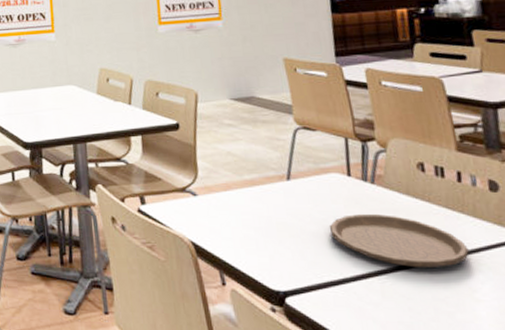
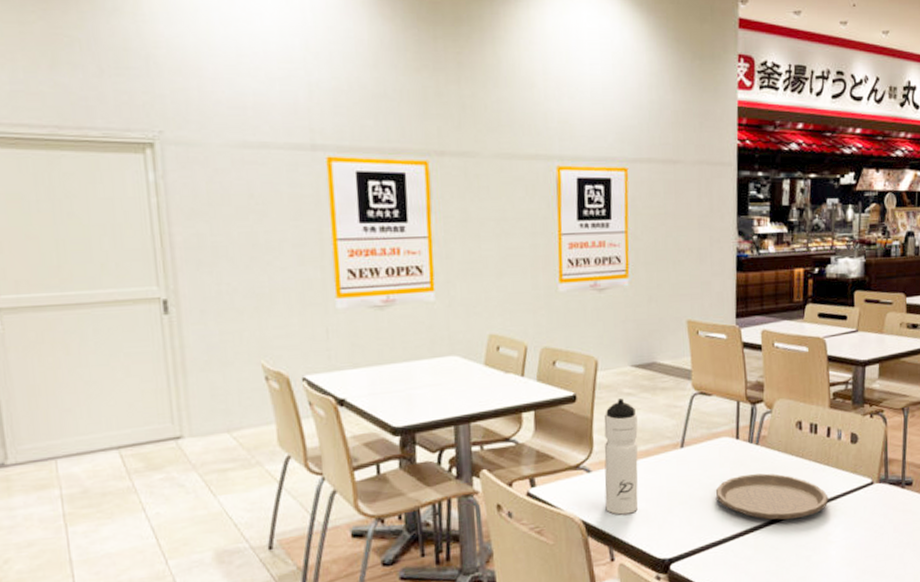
water bottle: none [206,129,247,240] -> present [604,398,639,515]

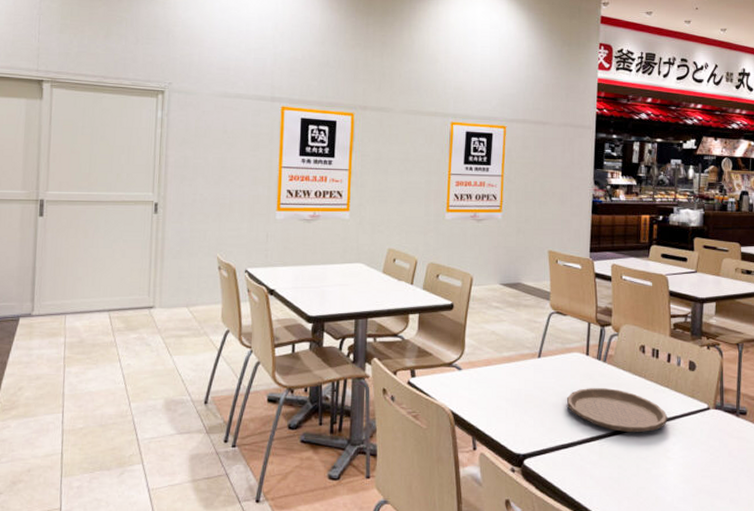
water bottle: present [604,398,639,515] -> none [472,310,502,410]

